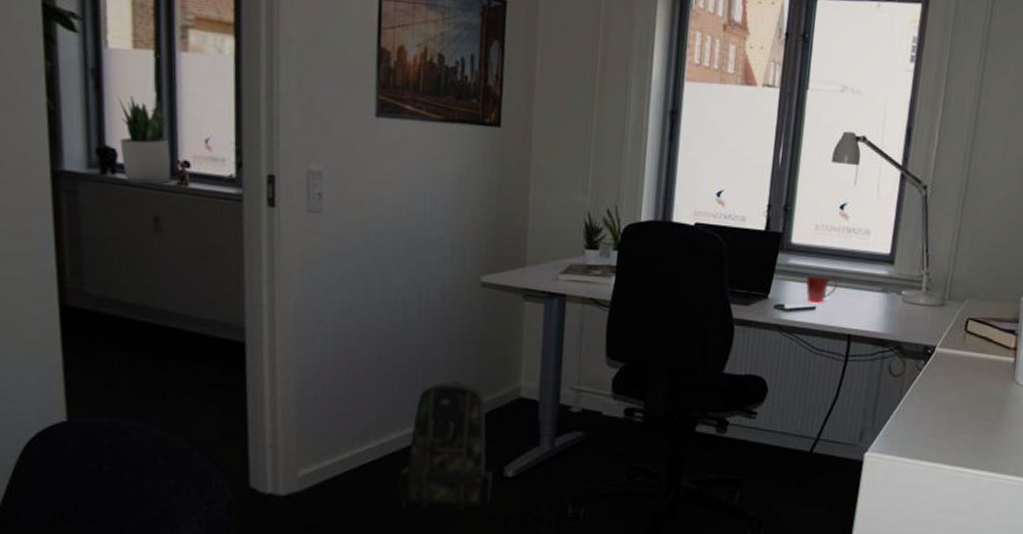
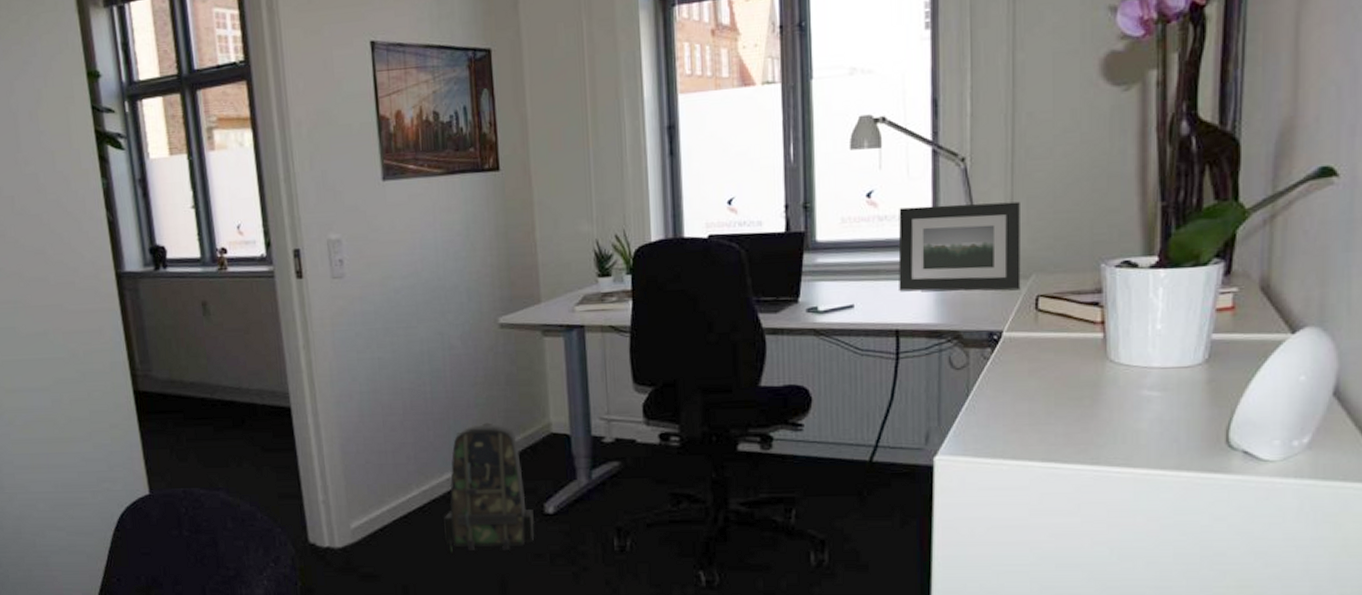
planter: present [118,97,170,185] -> none [162,197,212,275]
mug: present [806,274,838,303] -> none [839,269,875,301]
picture frame: none [856,223,966,312] -> present [898,201,1021,292]

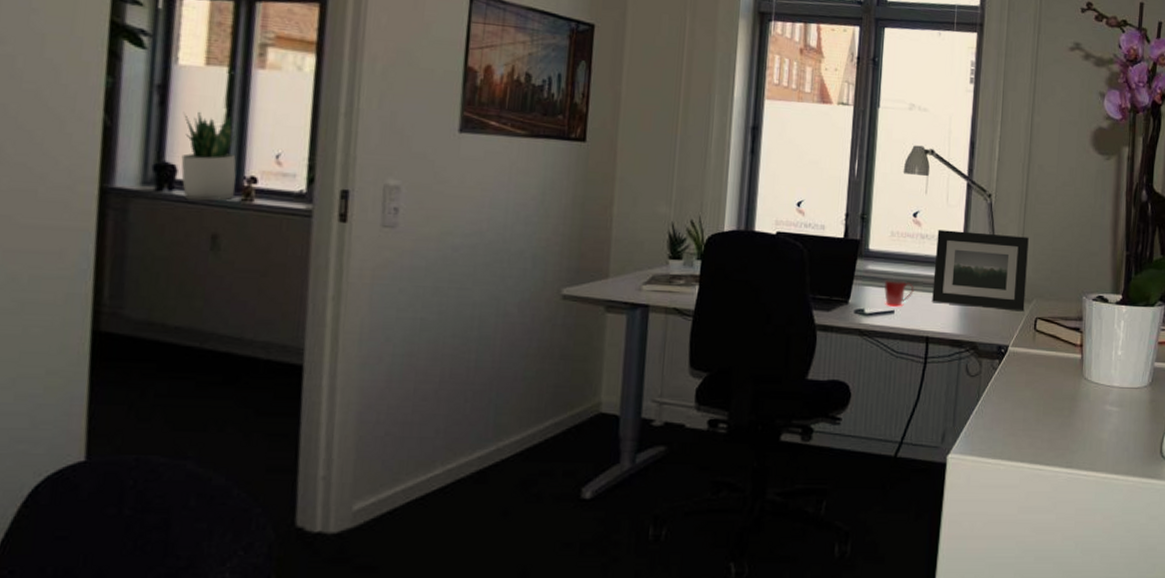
planter: none [162,197,212,275] -> present [181,112,237,202]
backpack: present [444,422,535,553] -> none [465,397,570,541]
mug: none [839,269,875,301] -> present [884,279,914,307]

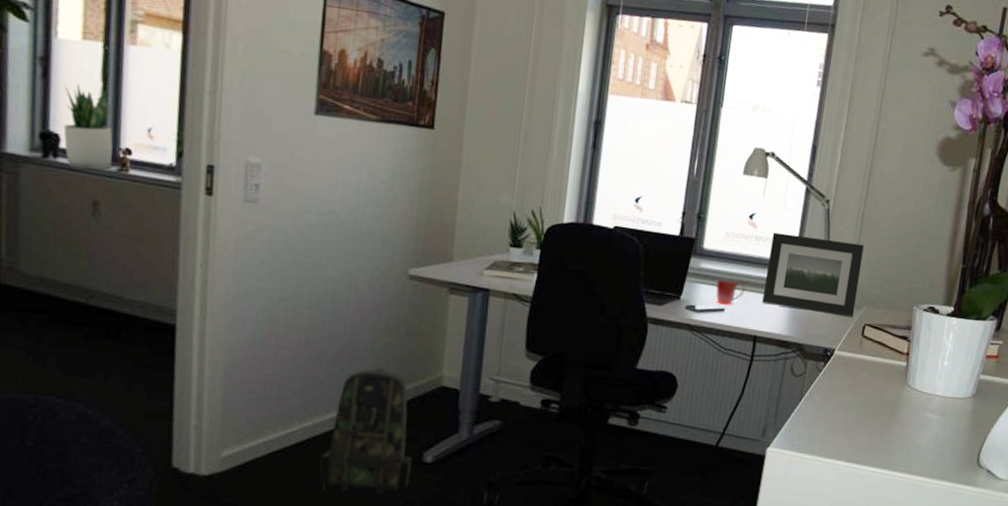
backpack: none [465,397,570,541] -> present [319,368,412,494]

